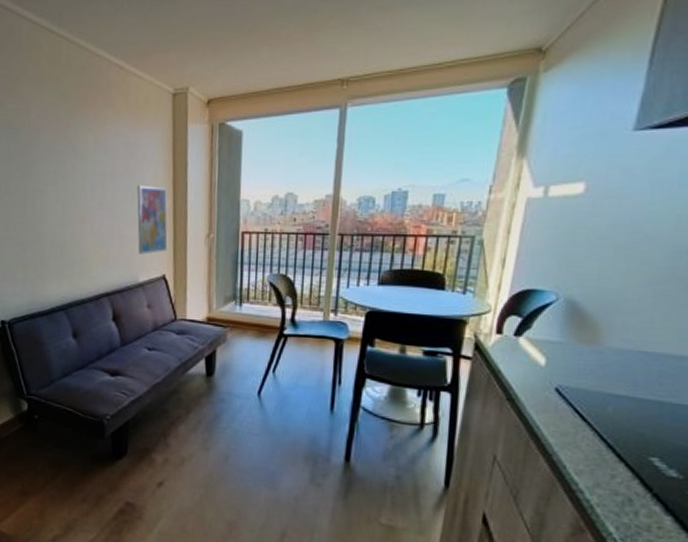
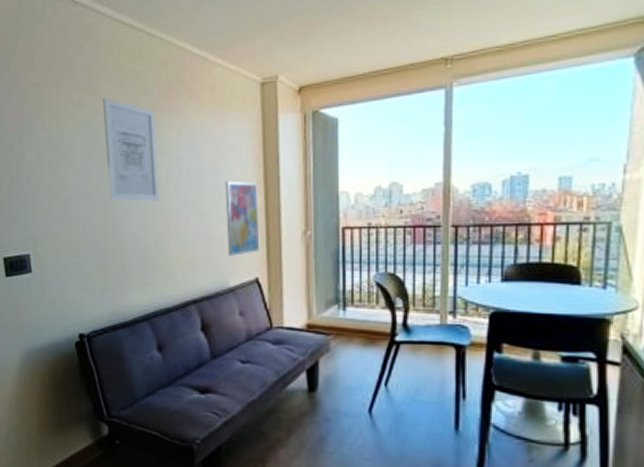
wall art: none [22,100,77,201] -> present [102,98,160,201]

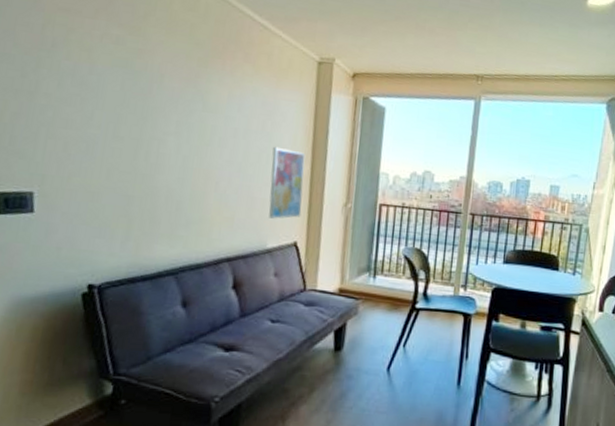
wall art: present [102,98,160,201] -> none [143,41,206,156]

